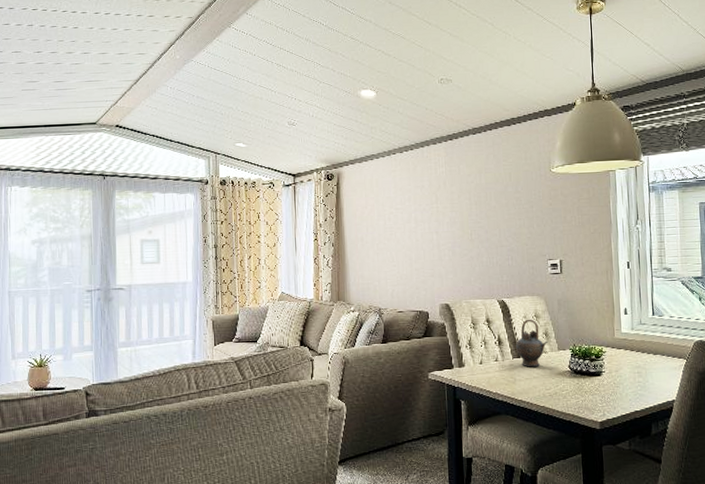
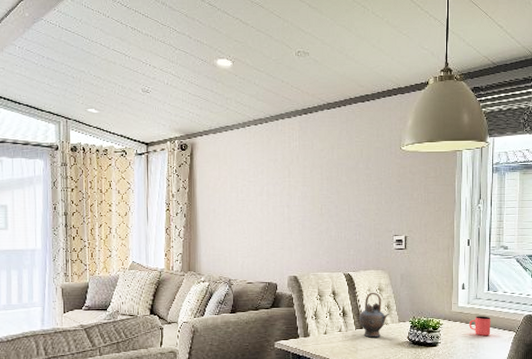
cup: none [635,342,659,364] -> present [469,316,491,336]

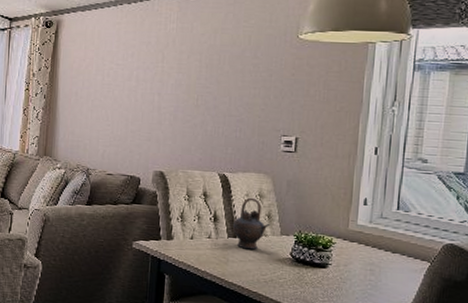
cup: present [469,316,491,336] -> none [370,238,399,263]

